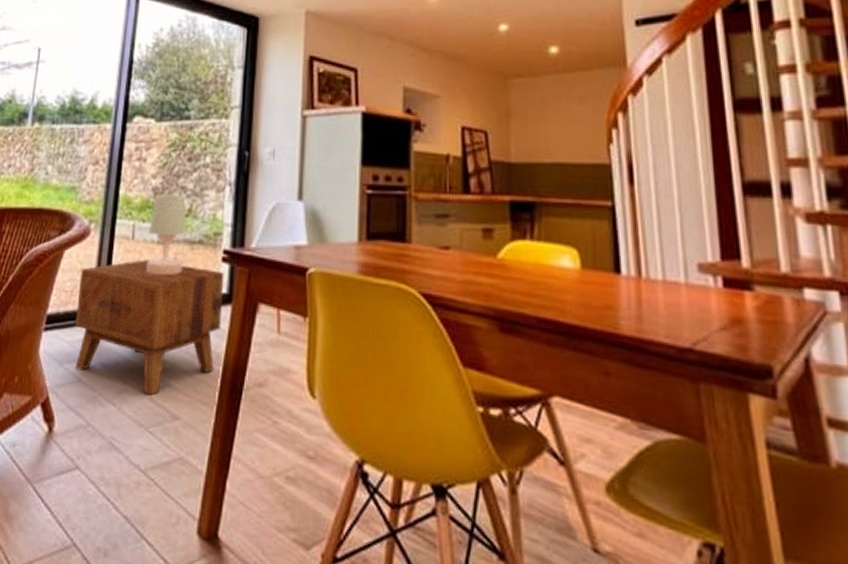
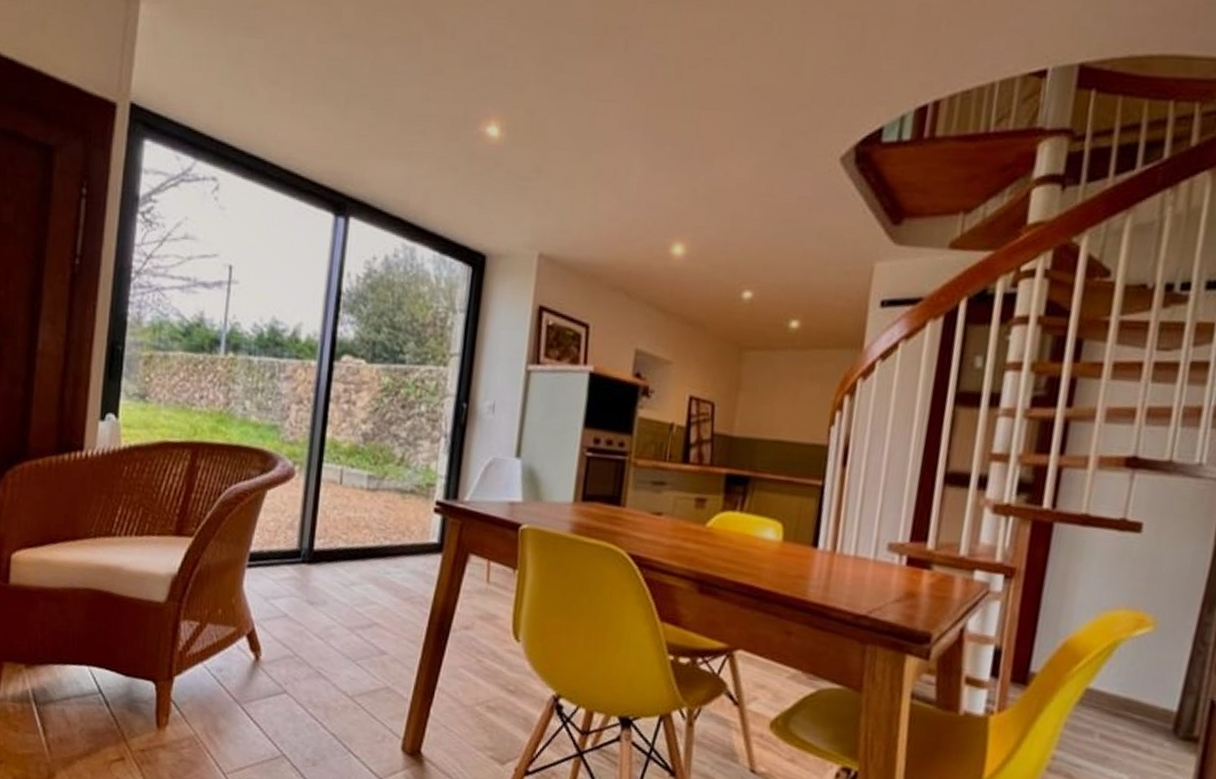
side table: present [75,260,224,396] -> none [280,505,436,632]
table lamp: present [146,195,186,276] -> none [354,441,398,522]

